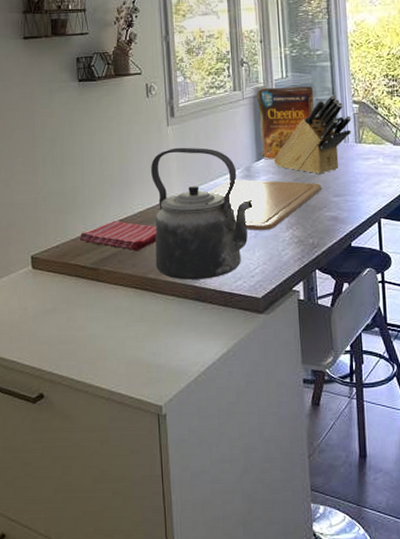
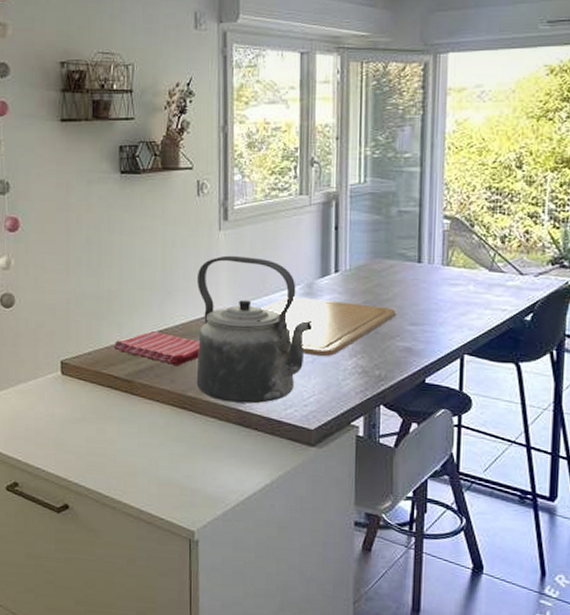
cereal box: present [256,85,315,160] -> none [324,193,397,277]
knife block: present [273,94,352,174] -> none [340,206,440,298]

